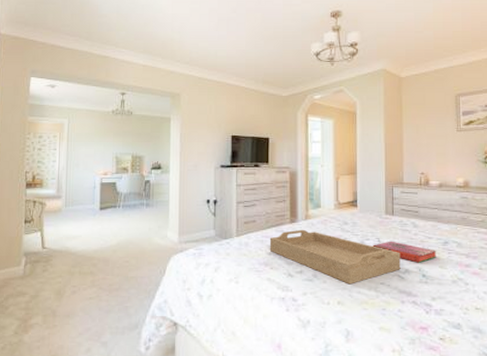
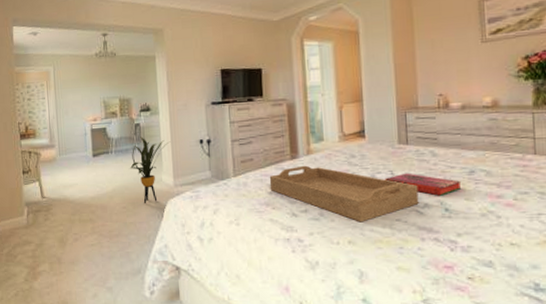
house plant: none [135,193,179,258] -> present [129,137,171,203]

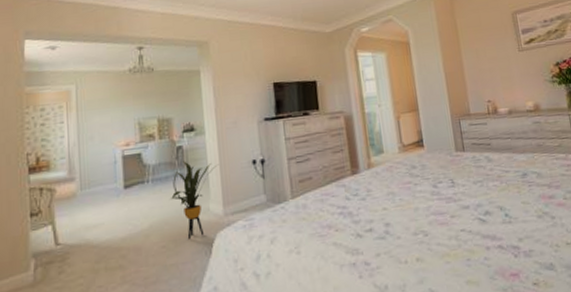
serving tray: present [269,165,419,222] -> none [330,180,481,237]
hardback book: present [385,173,462,196] -> none [446,180,518,202]

